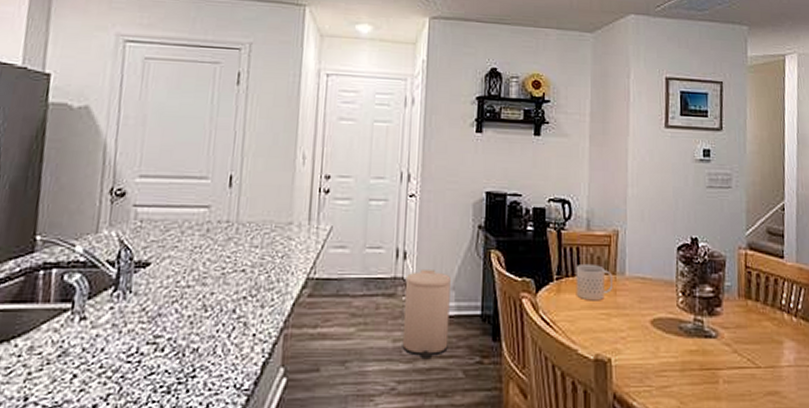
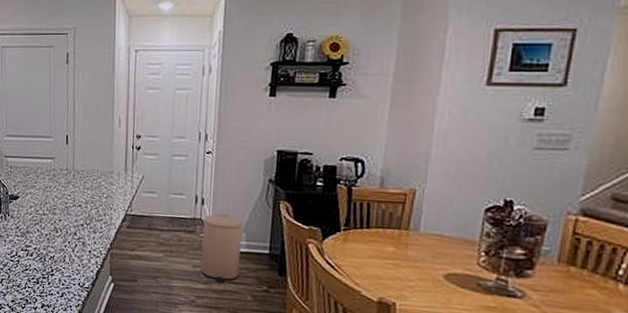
mug: present [576,263,614,301] -> none [363,218,406,252]

